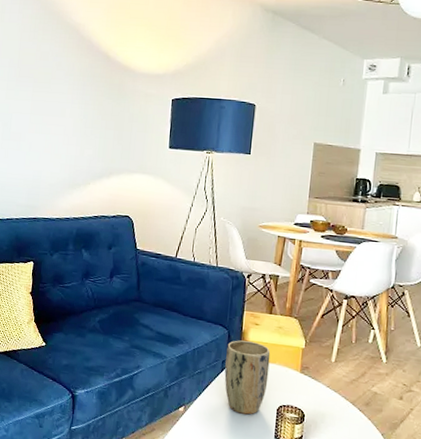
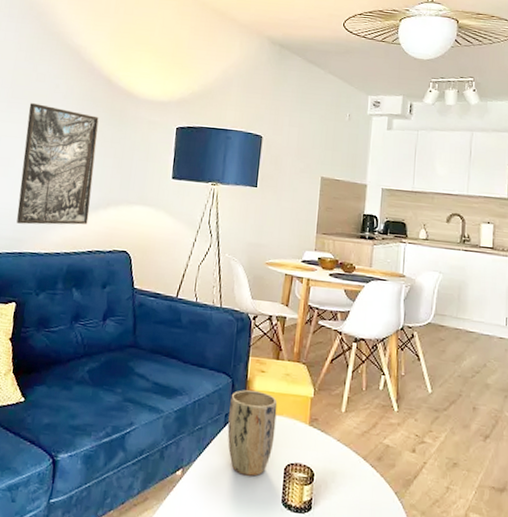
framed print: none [30,81,99,193] -> present [16,103,99,225]

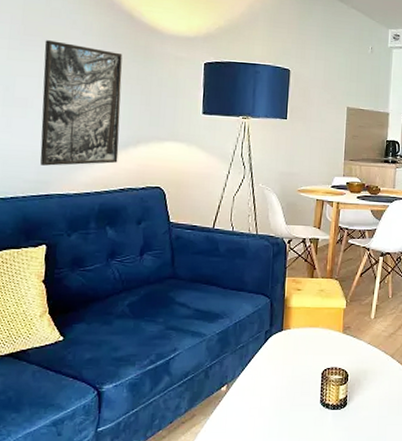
plant pot: present [227,390,278,476] -> none [268,307,314,383]

